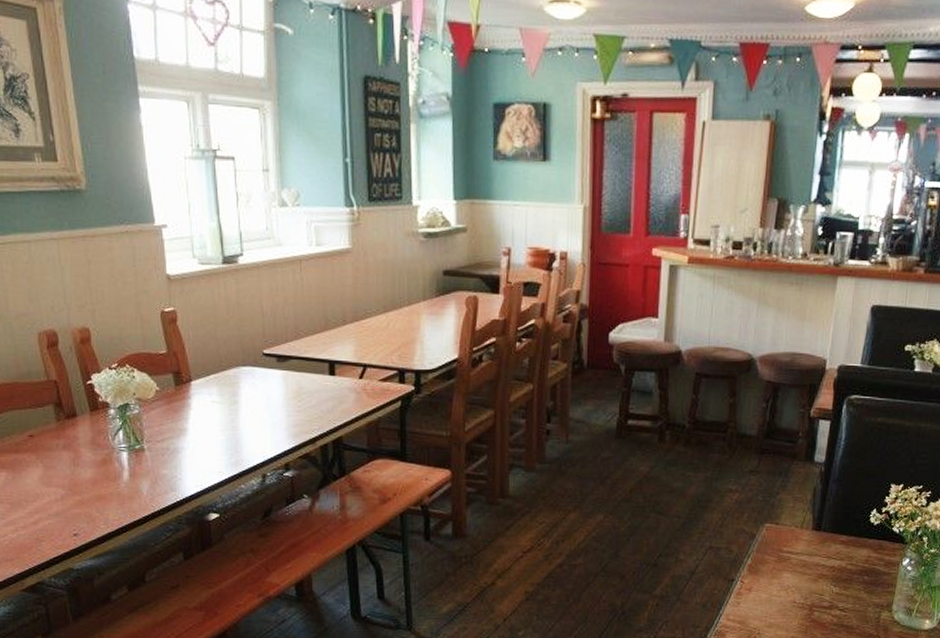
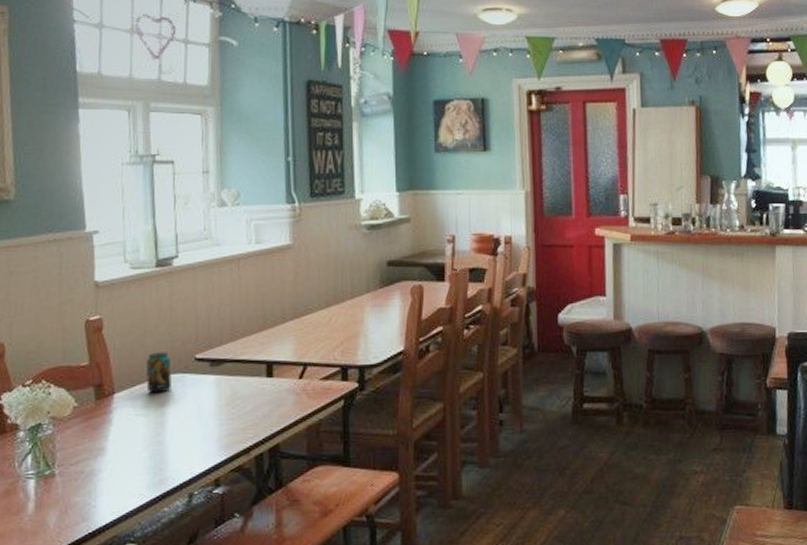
beverage can: none [218,345,243,383] -> present [145,352,172,394]

